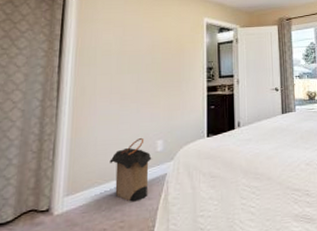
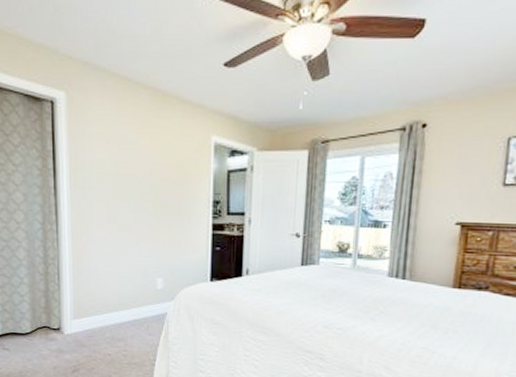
laundry hamper: present [109,137,152,202] -> none [110,272,152,335]

